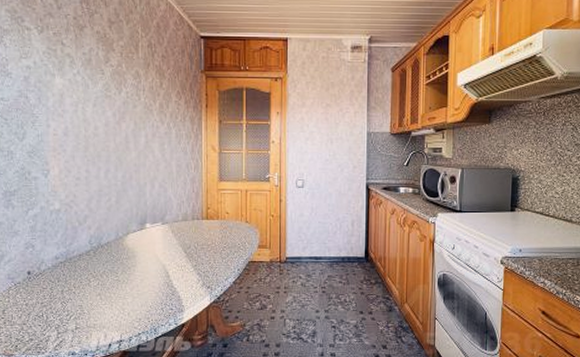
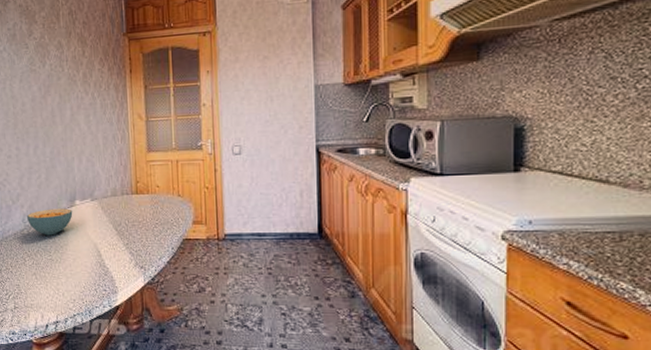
cereal bowl: none [93,231,143,257] -> present [26,208,73,236]

